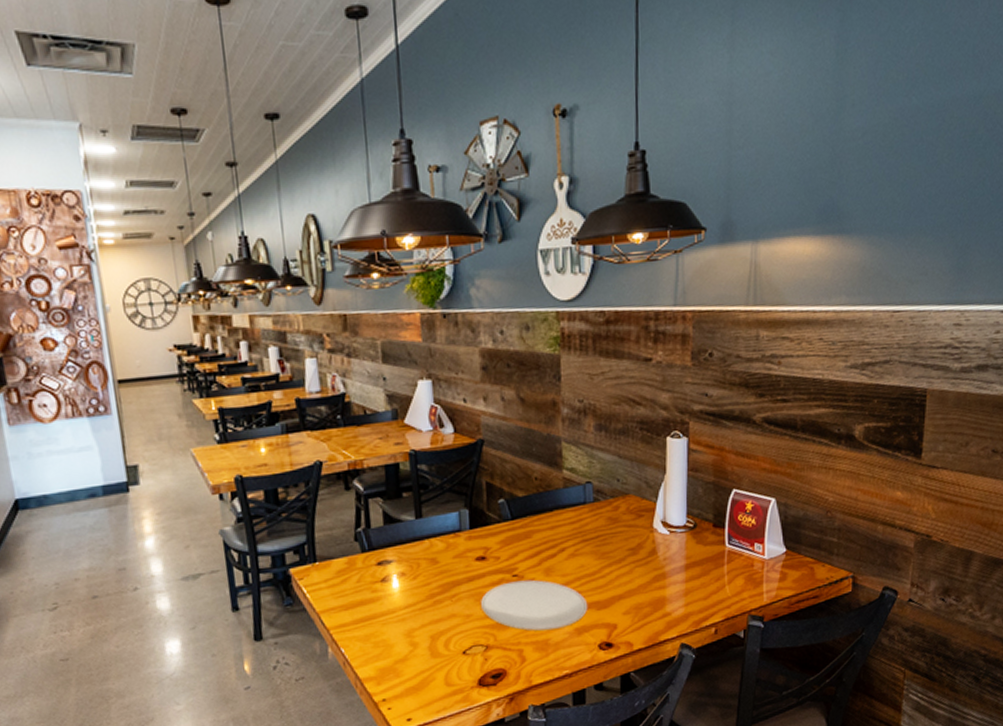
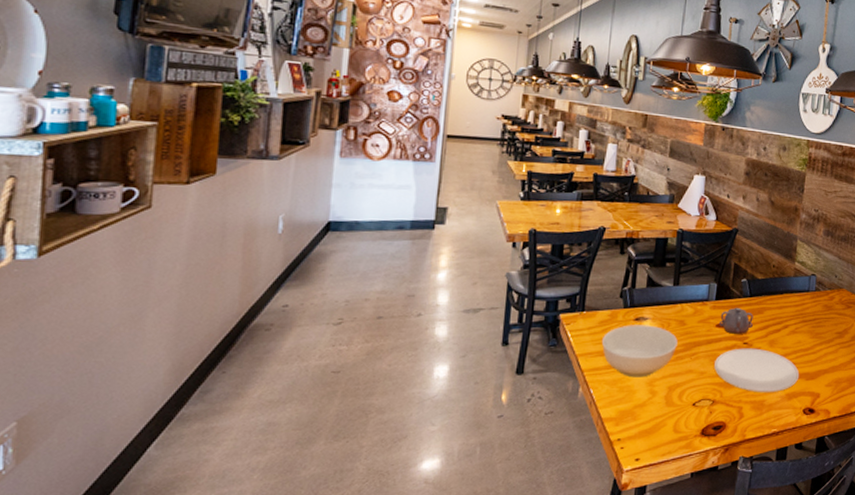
bowl: none [342,568,433,630] -> present [601,325,678,378]
sugar bowl: none [478,534,521,567] -> present [718,307,753,334]

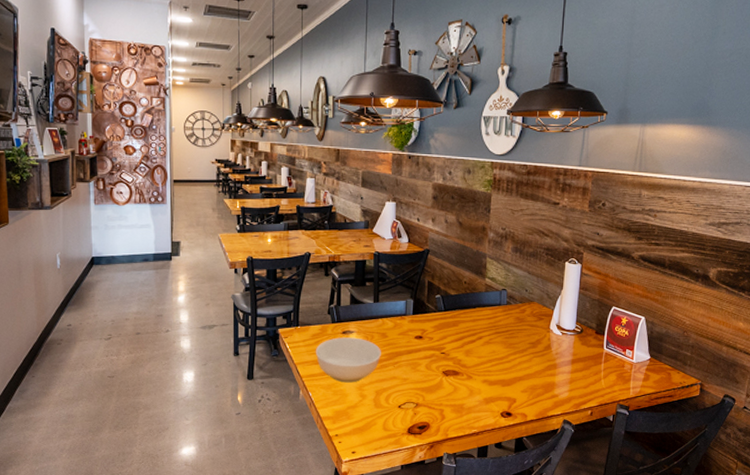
plate: present [714,348,800,393] -> none [416,357,496,398]
sugar bowl: present [718,307,753,334] -> none [417,321,449,345]

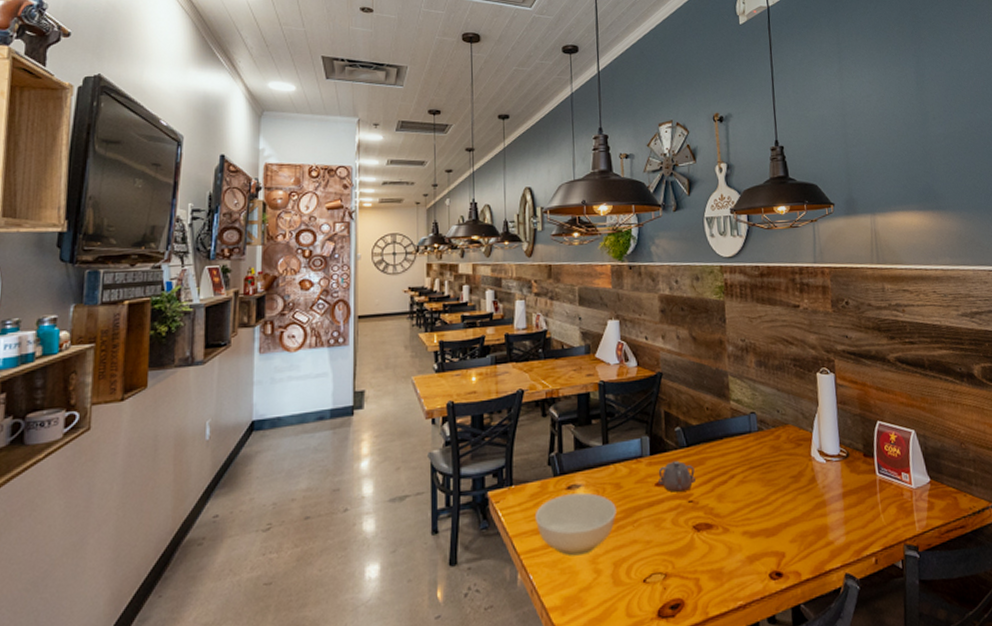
sugar bowl: none [417,321,449,345] -> present [657,460,695,493]

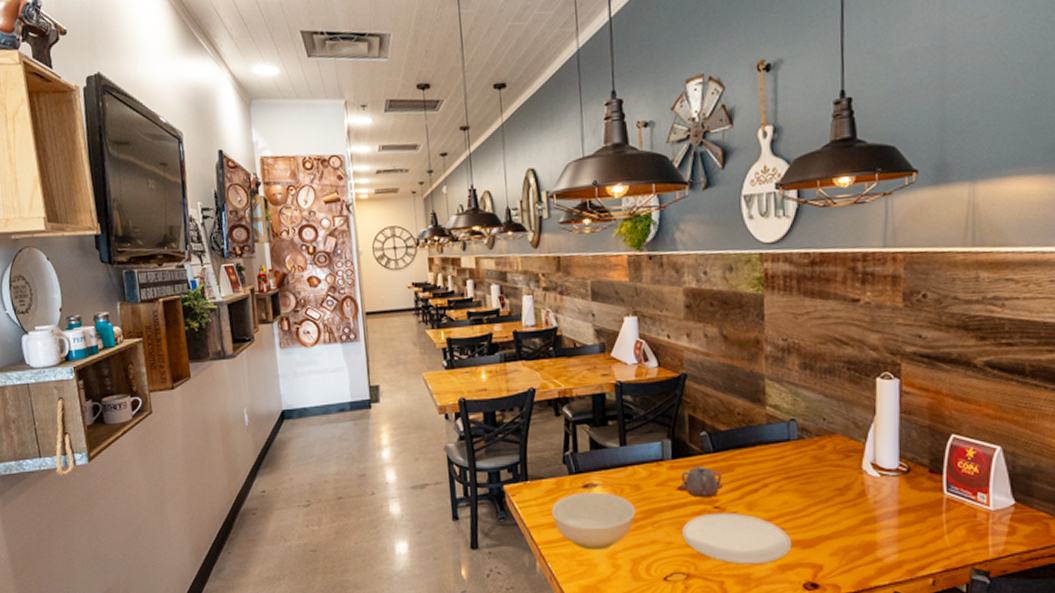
plate: none [660,505,758,559] -> present [682,512,792,565]

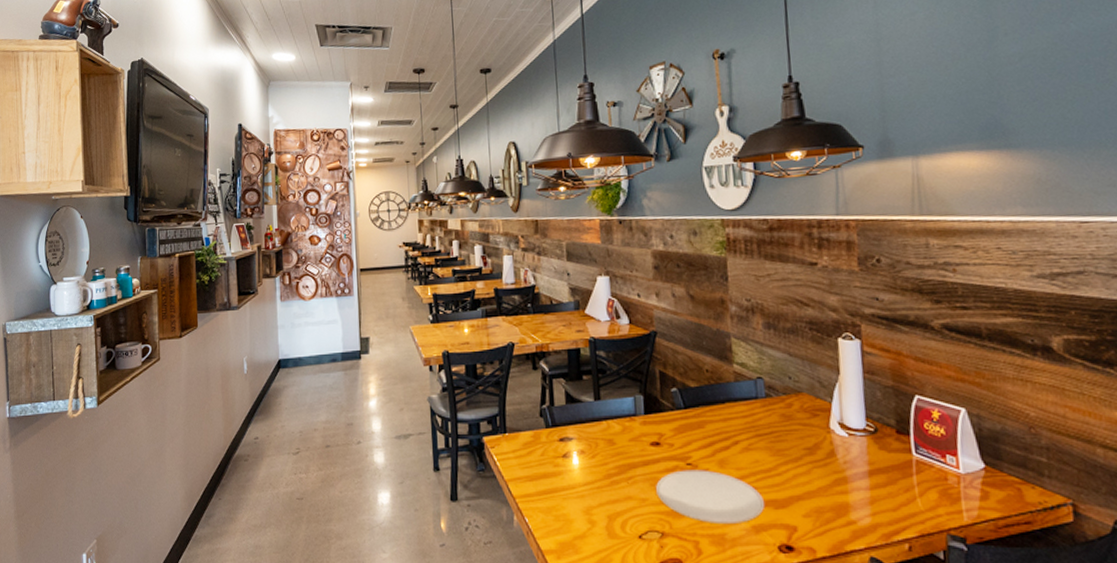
bowl: present [551,492,635,550] -> none [528,446,610,505]
sugar bowl: present [680,466,722,497] -> none [652,422,694,453]

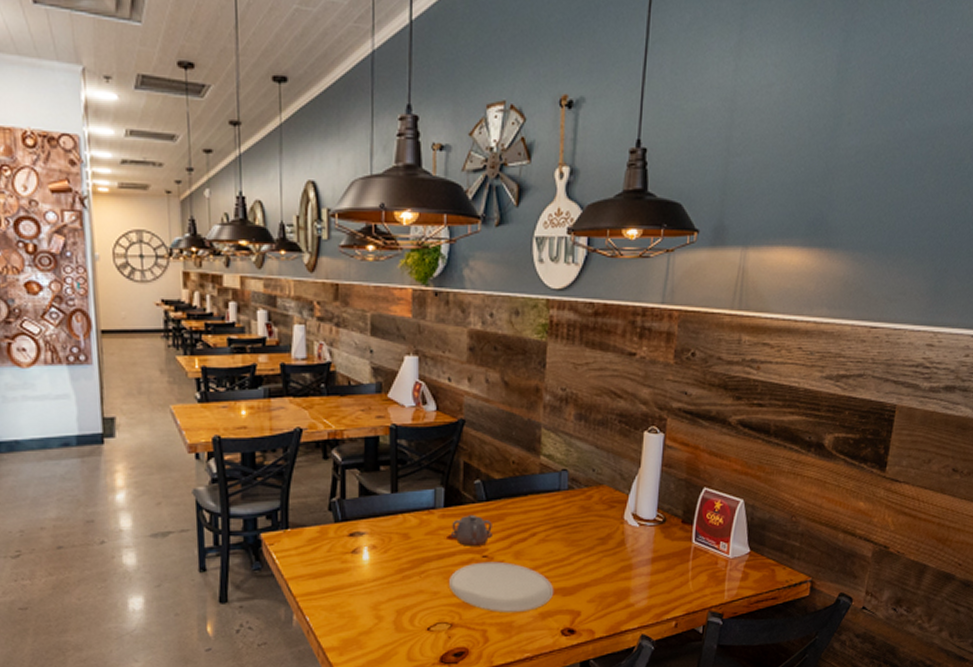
sugar bowl: none [652,422,694,453] -> present [450,514,492,546]

